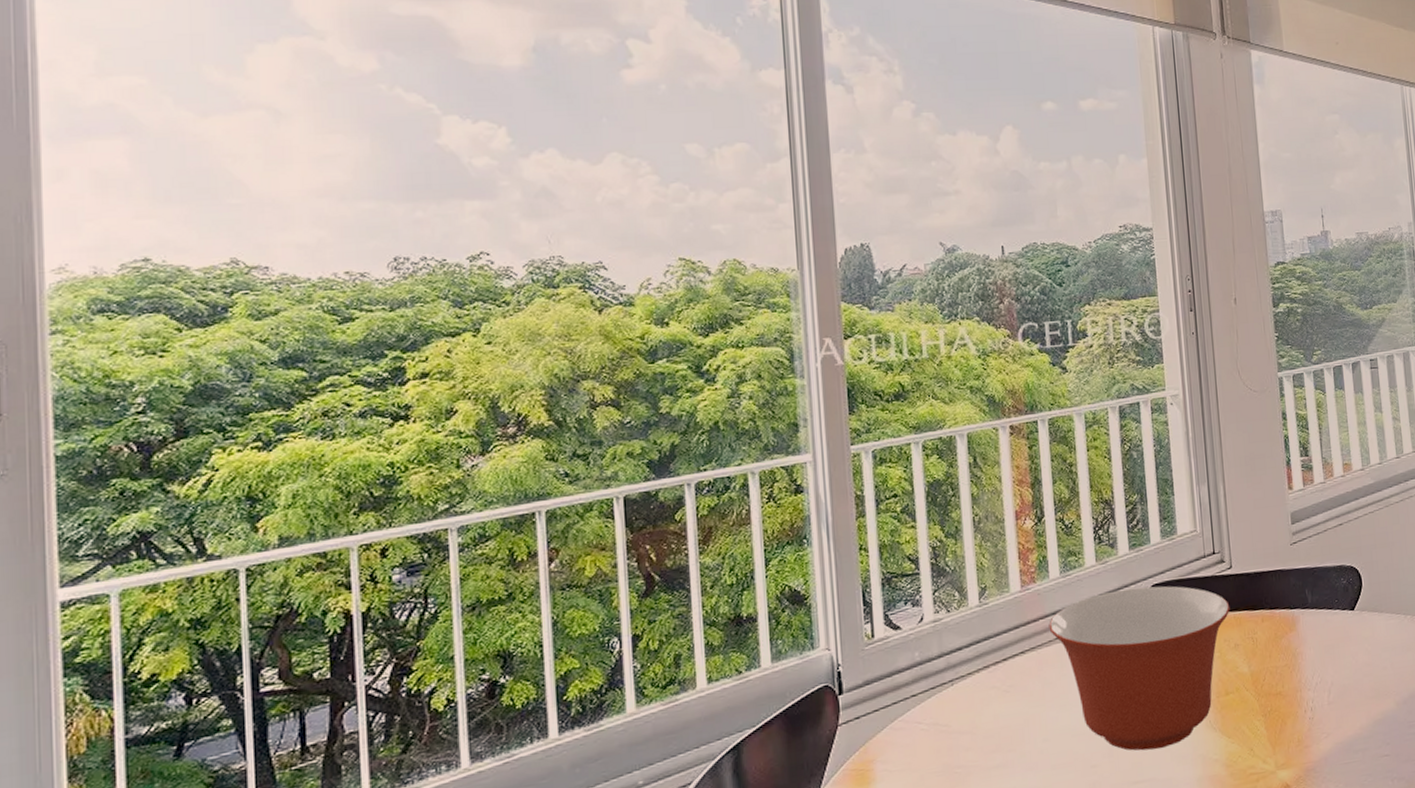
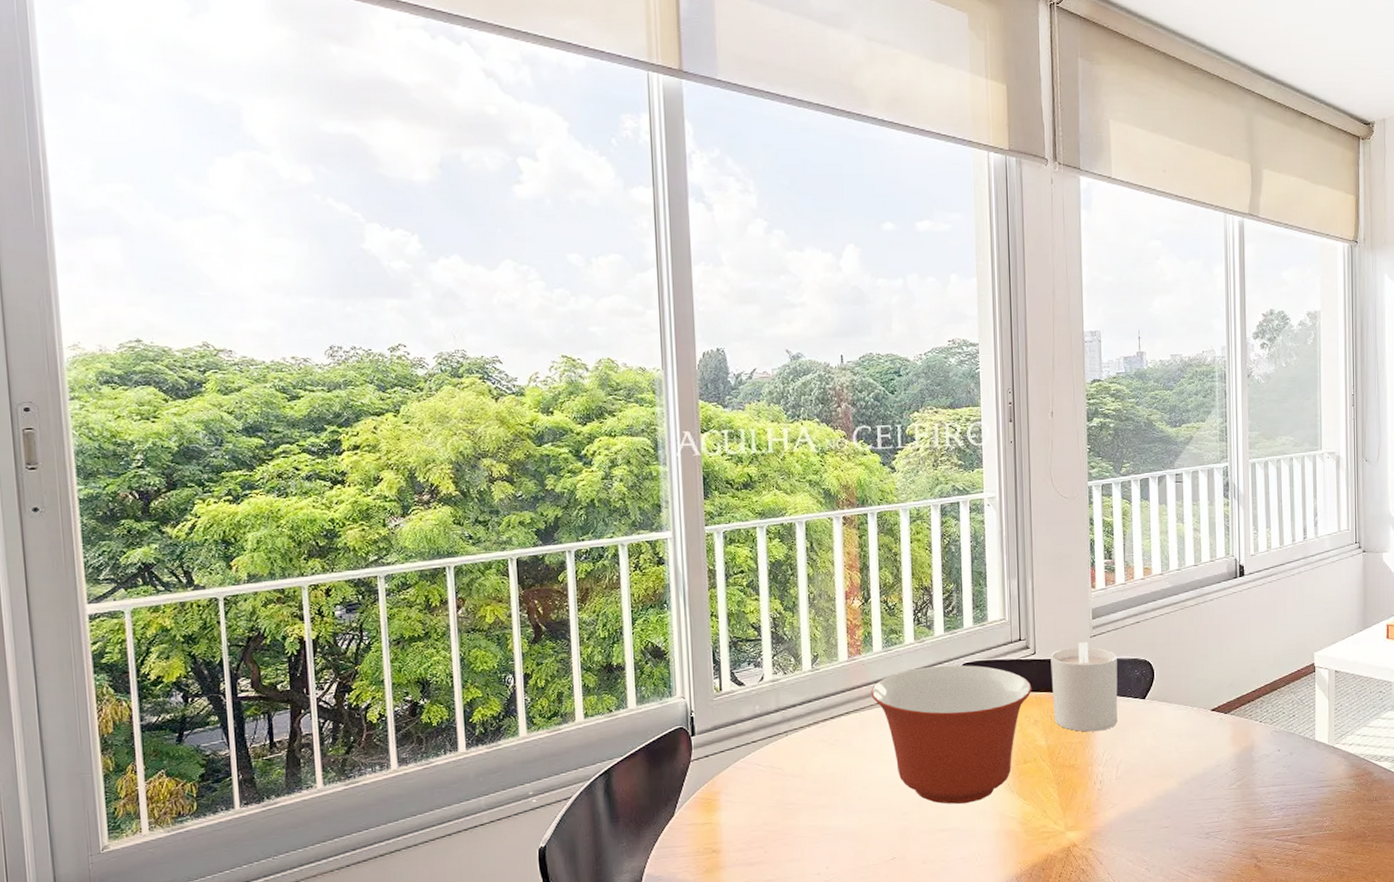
candle: none [1248,550,1326,653] -> present [1050,642,1118,732]

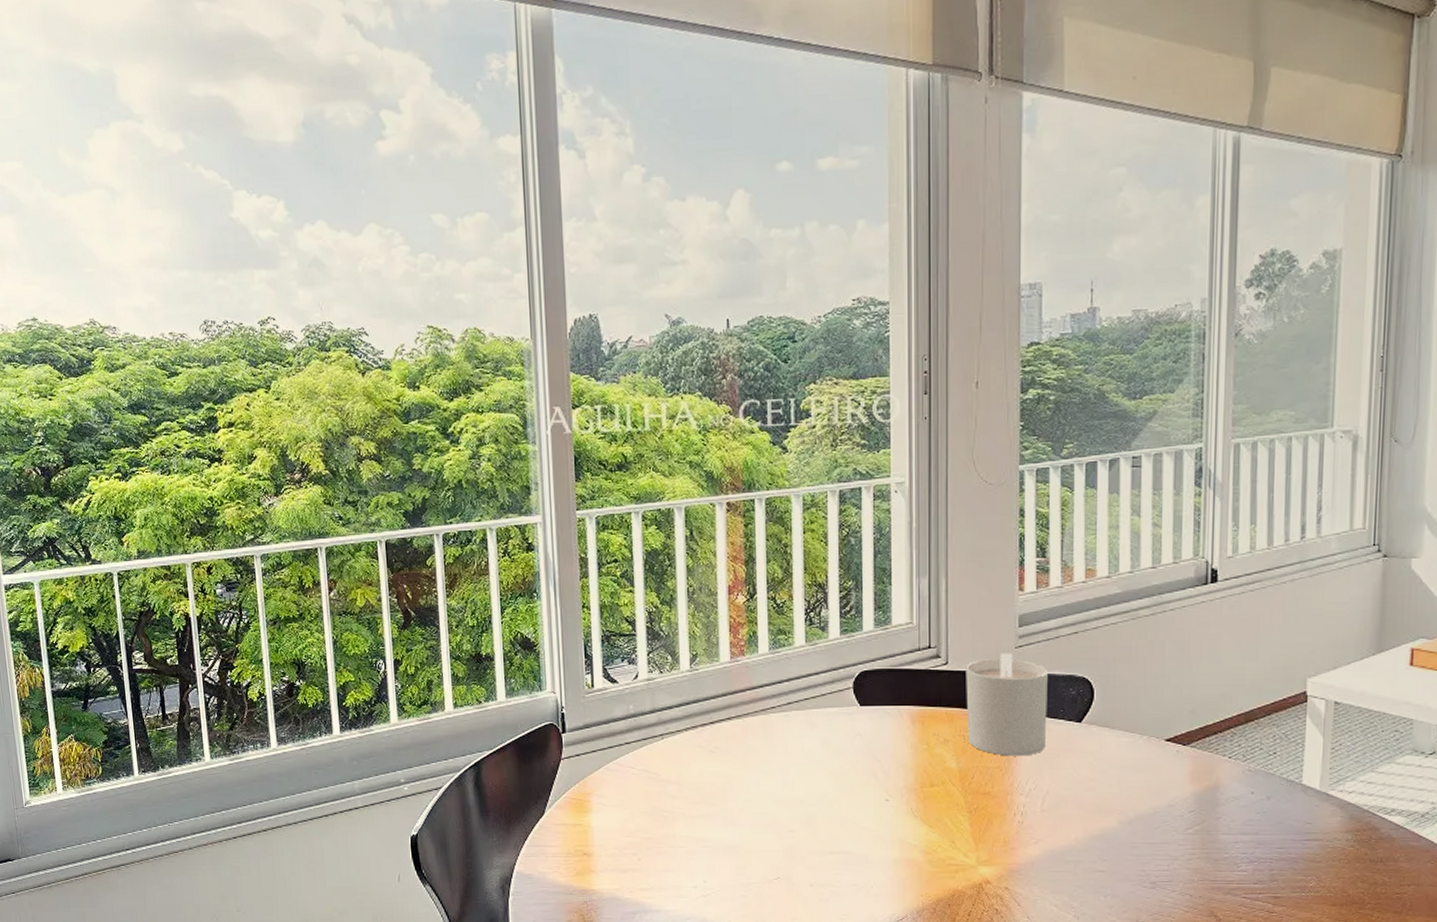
mixing bowl: present [871,665,1032,804] -> none [755,672,942,826]

